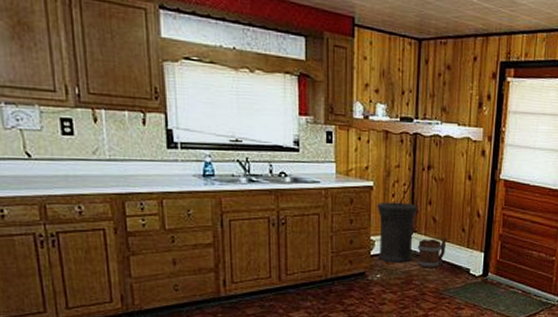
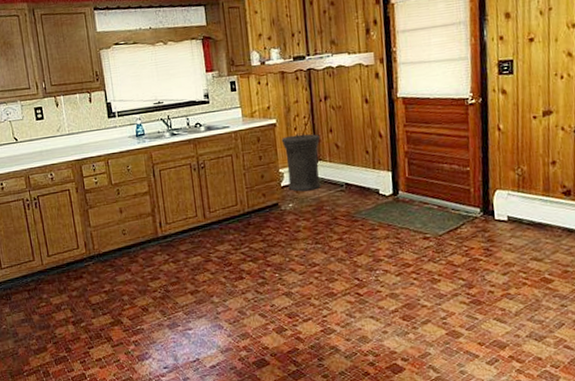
bucket: present [417,237,447,268] -> none [324,161,352,194]

